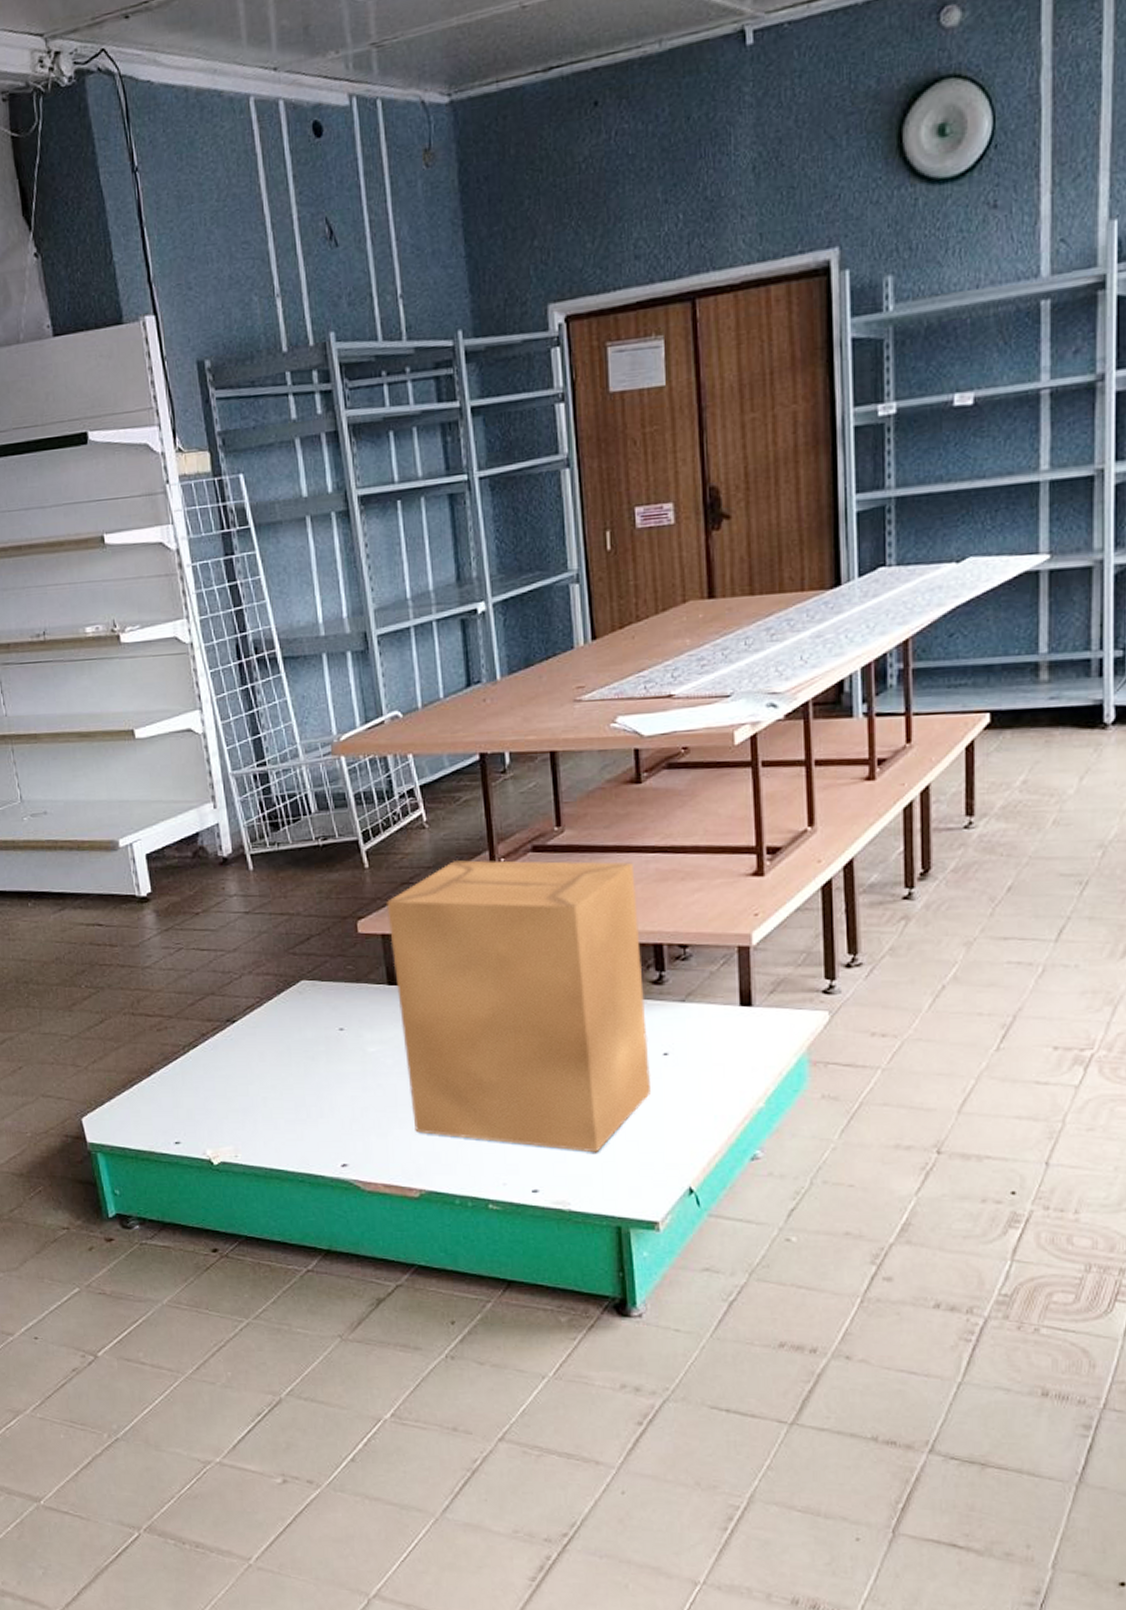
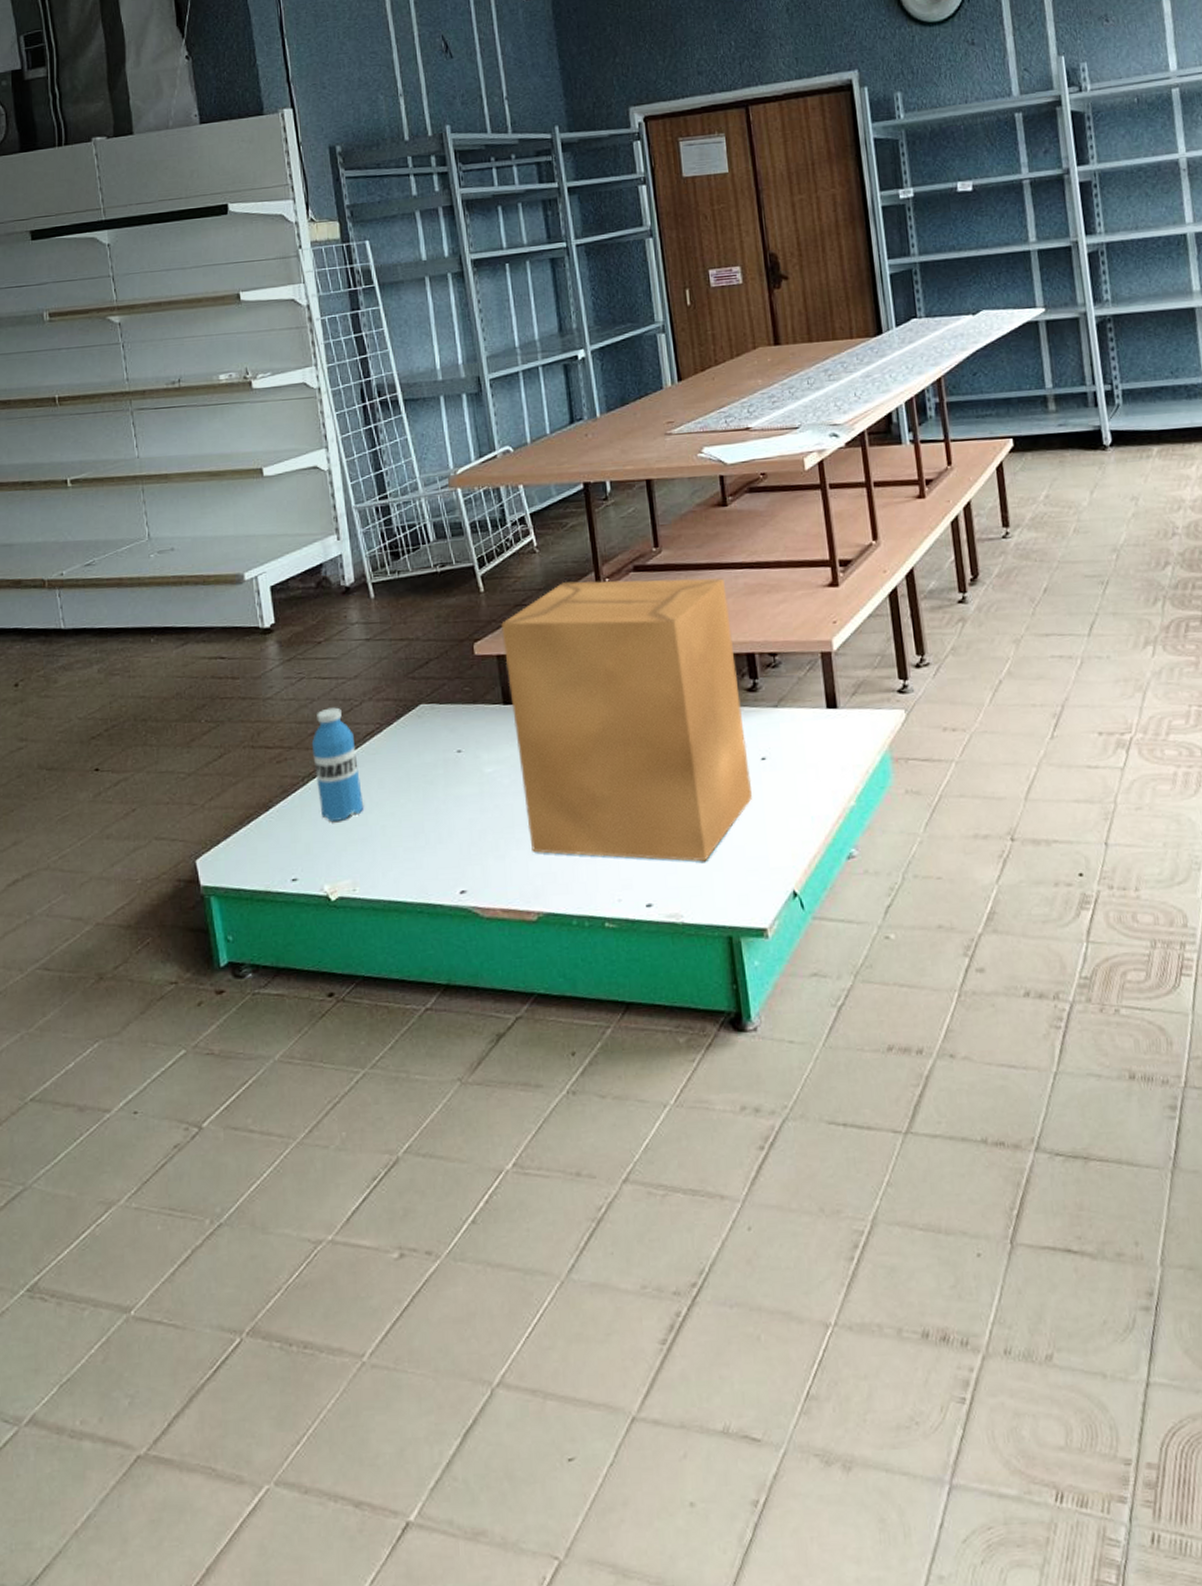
water bottle: none [191,979,244,1090] -> present [311,707,363,821]

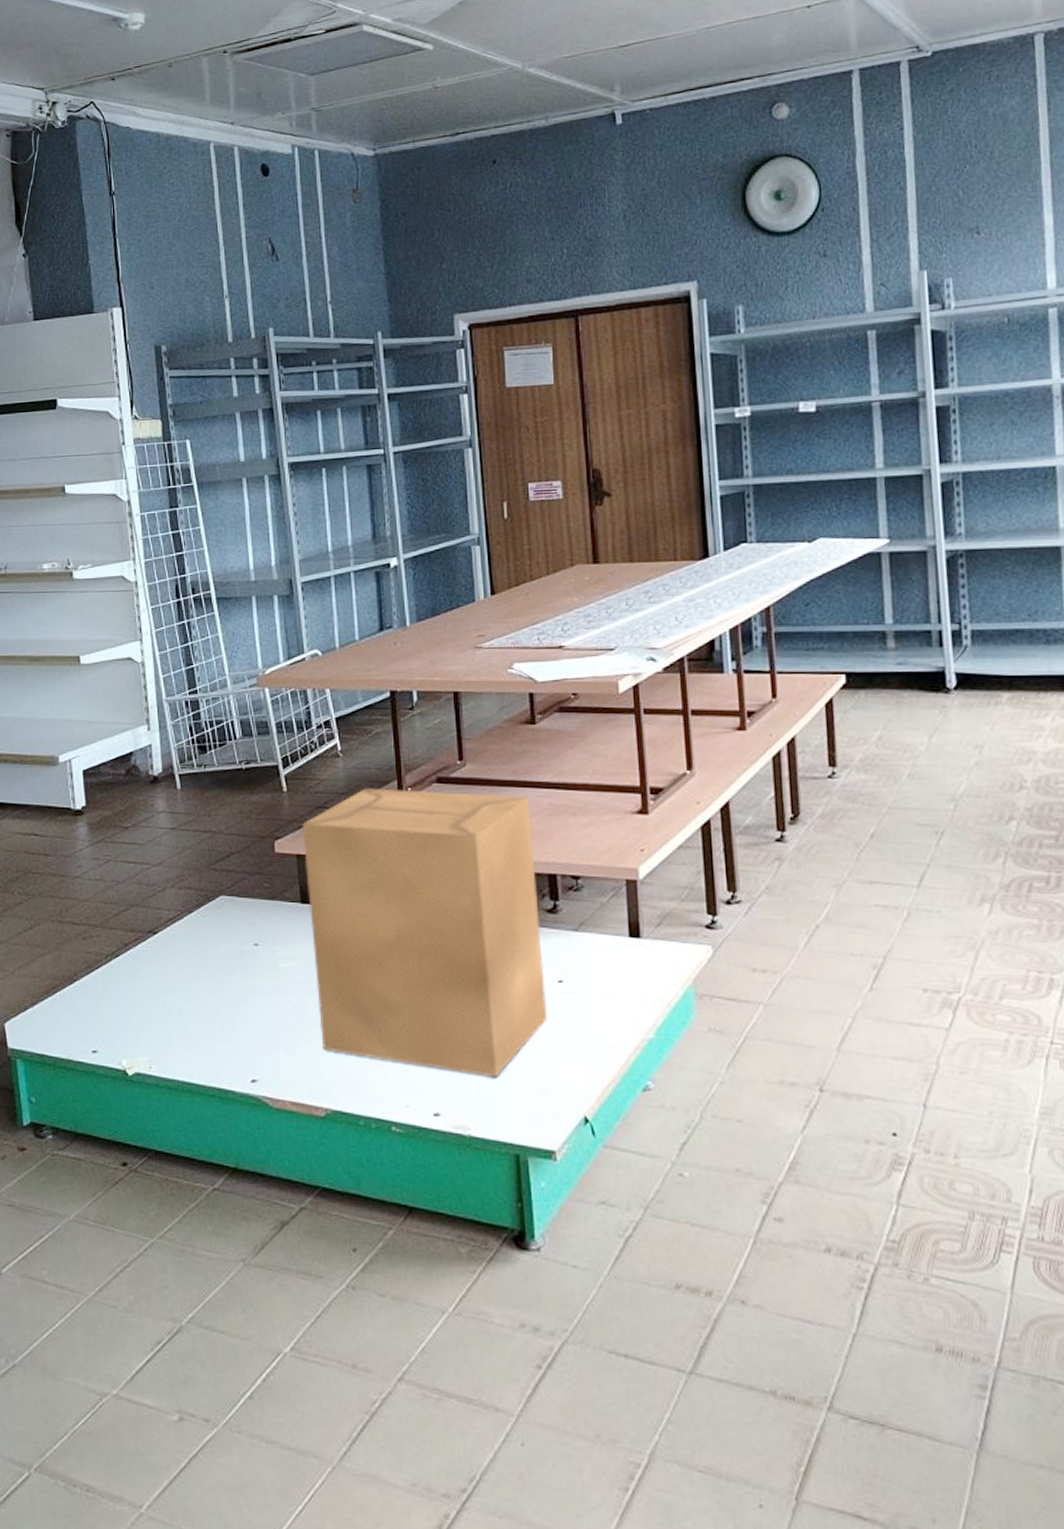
water bottle: present [311,707,363,821] -> none [115,891,162,1000]

